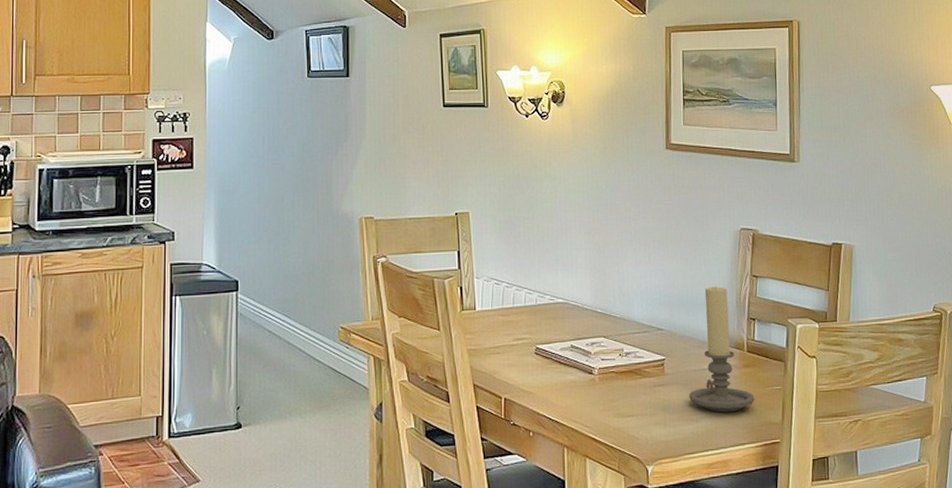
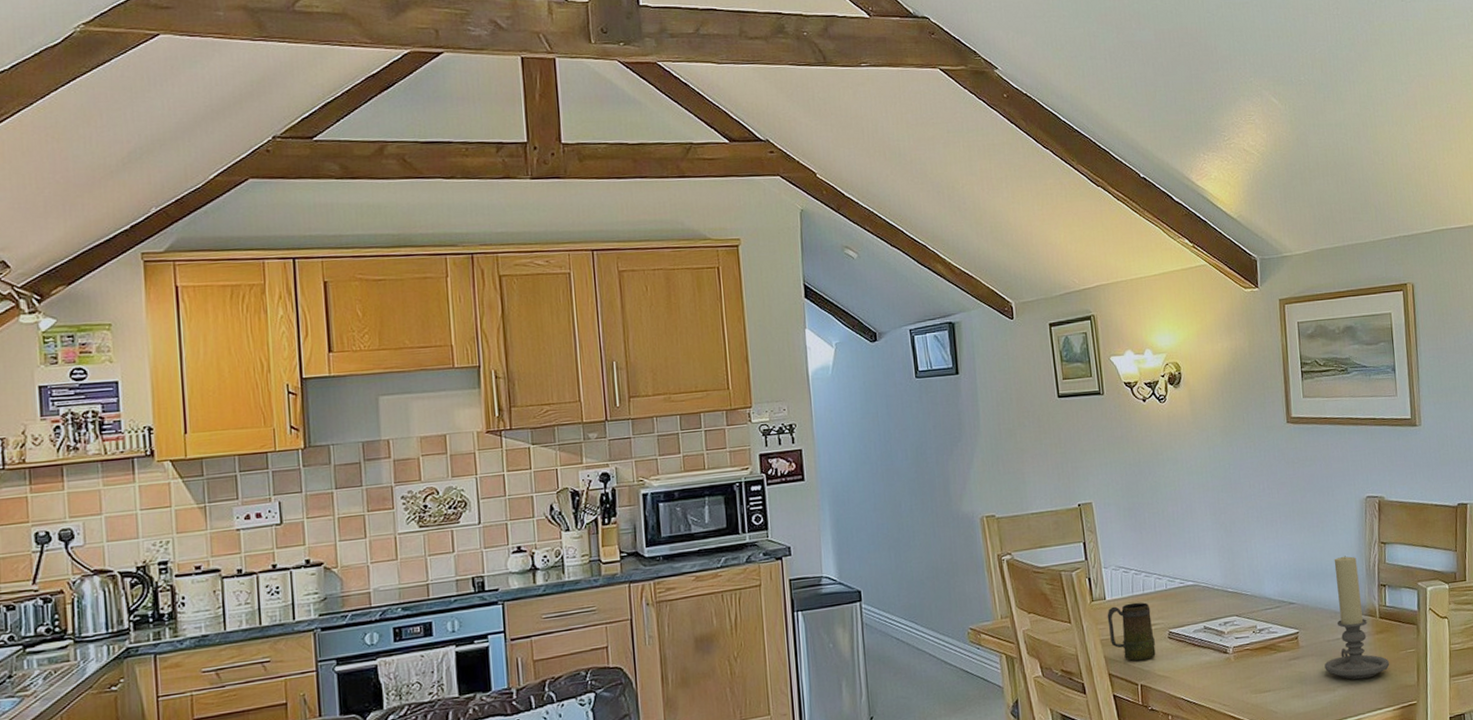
mug: none [476,315,521,374] -> present [1107,602,1156,662]

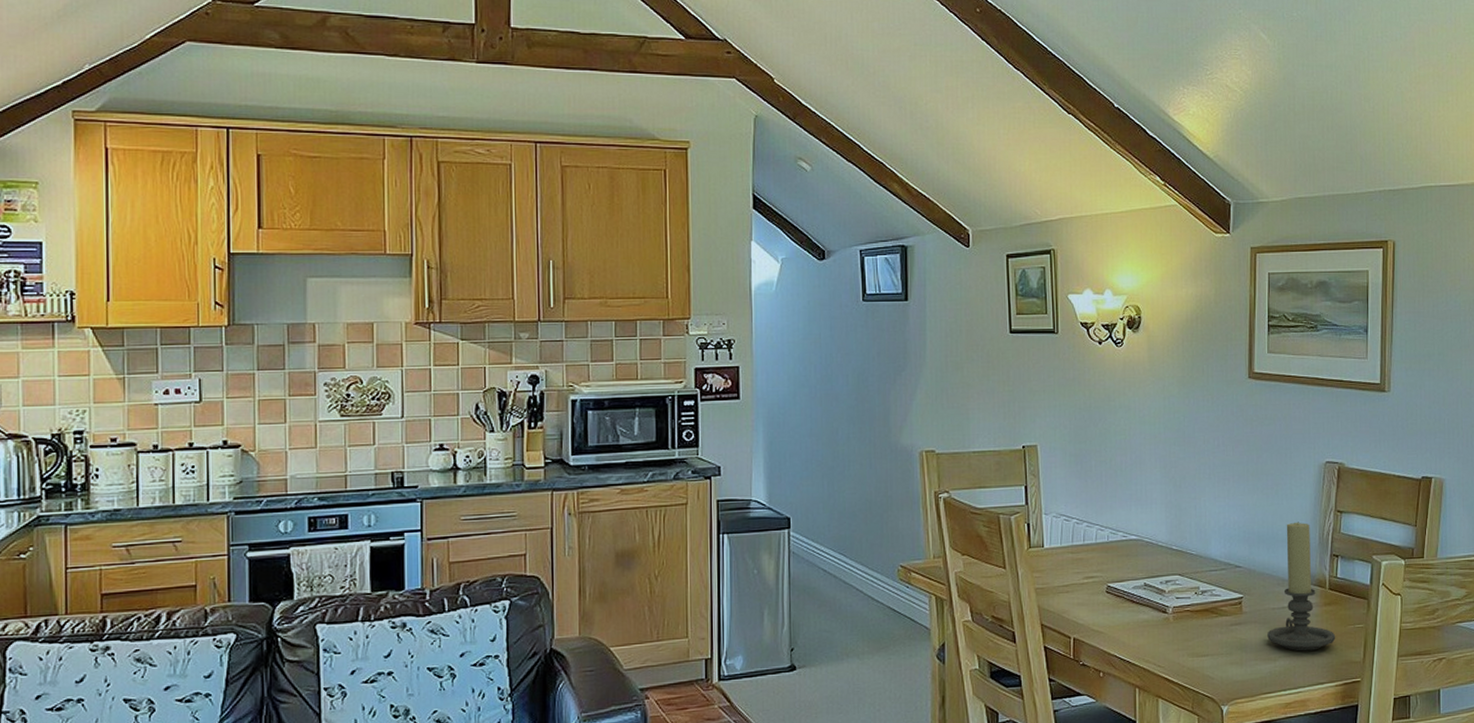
mug: present [1107,602,1156,662] -> none [1044,552,1092,614]

